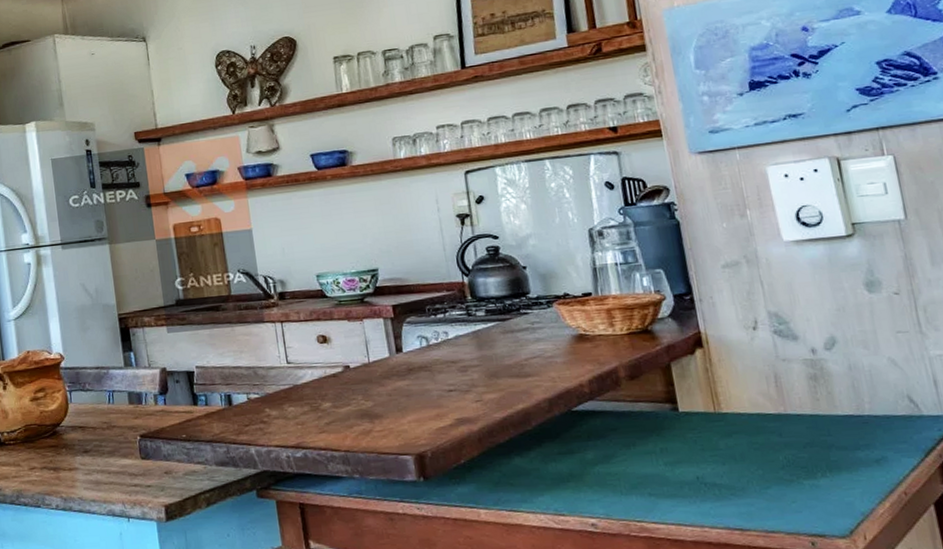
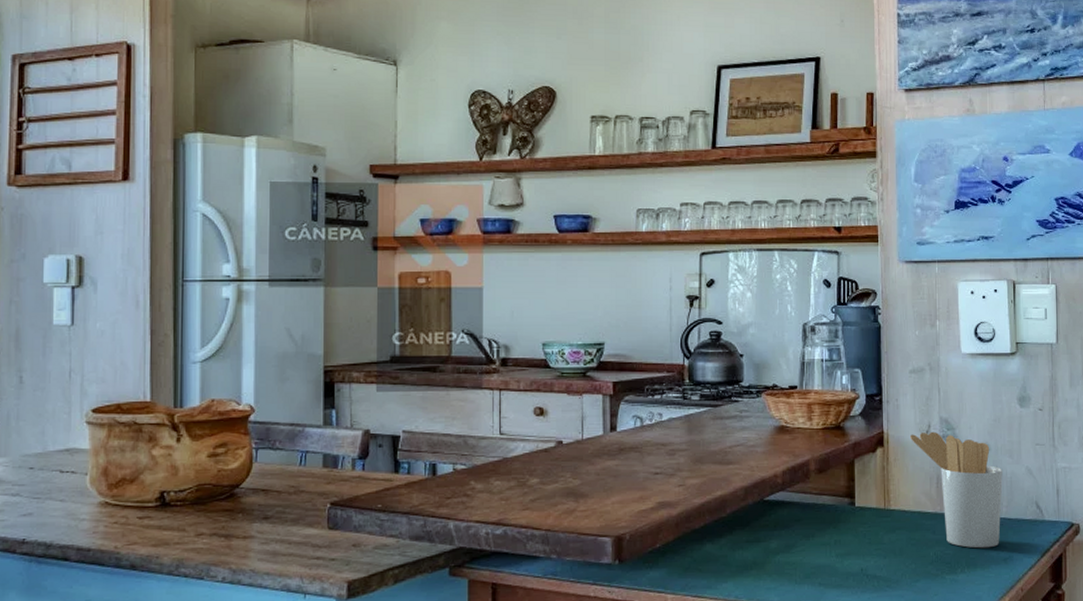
utensil holder: none [733,327,867,450] -> present [909,431,1003,549]

